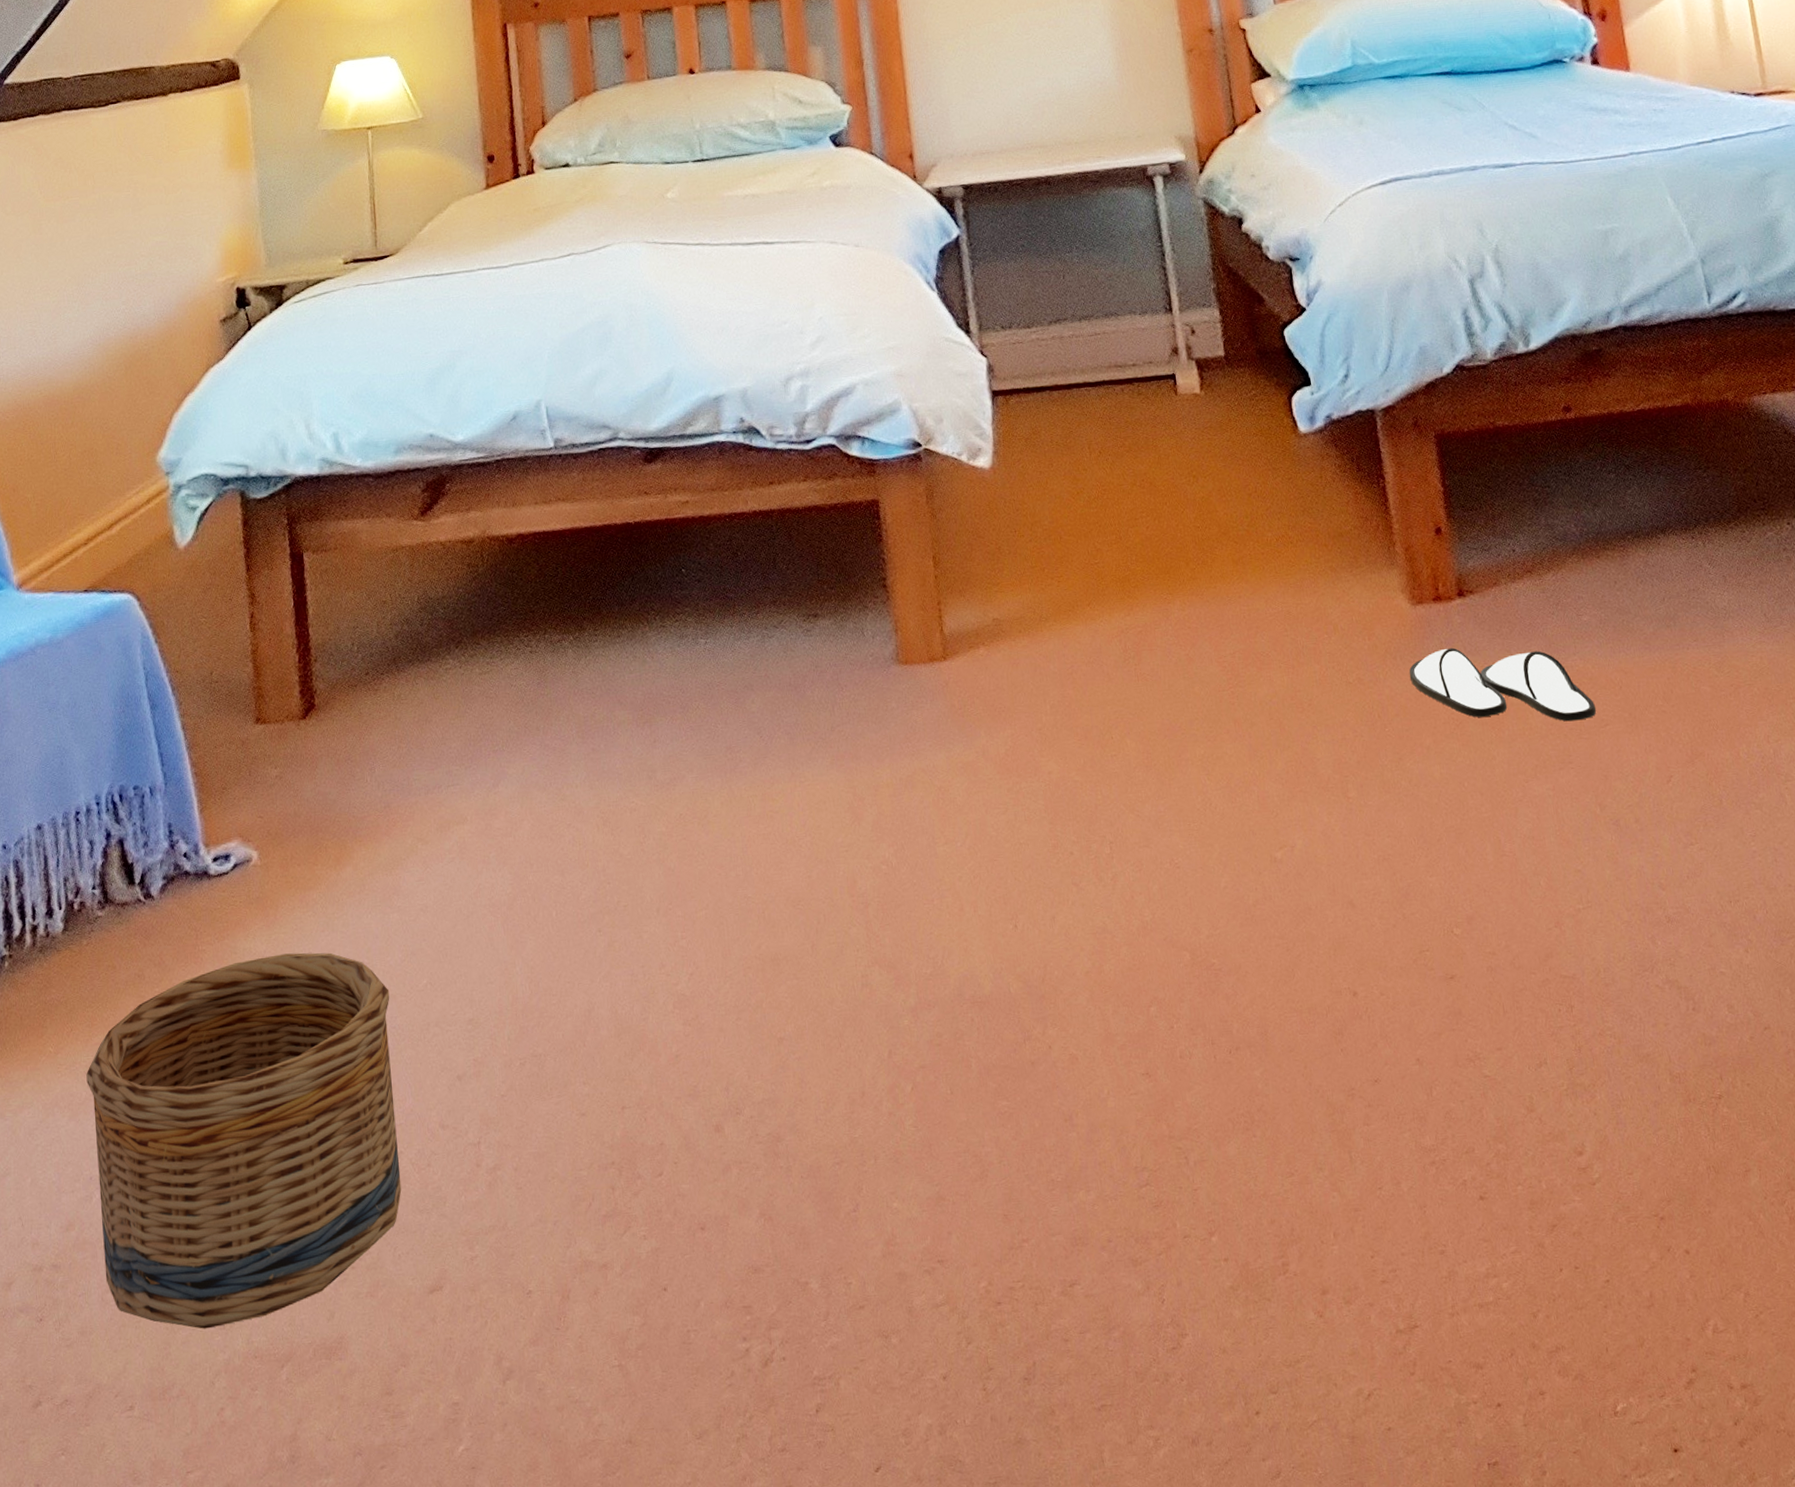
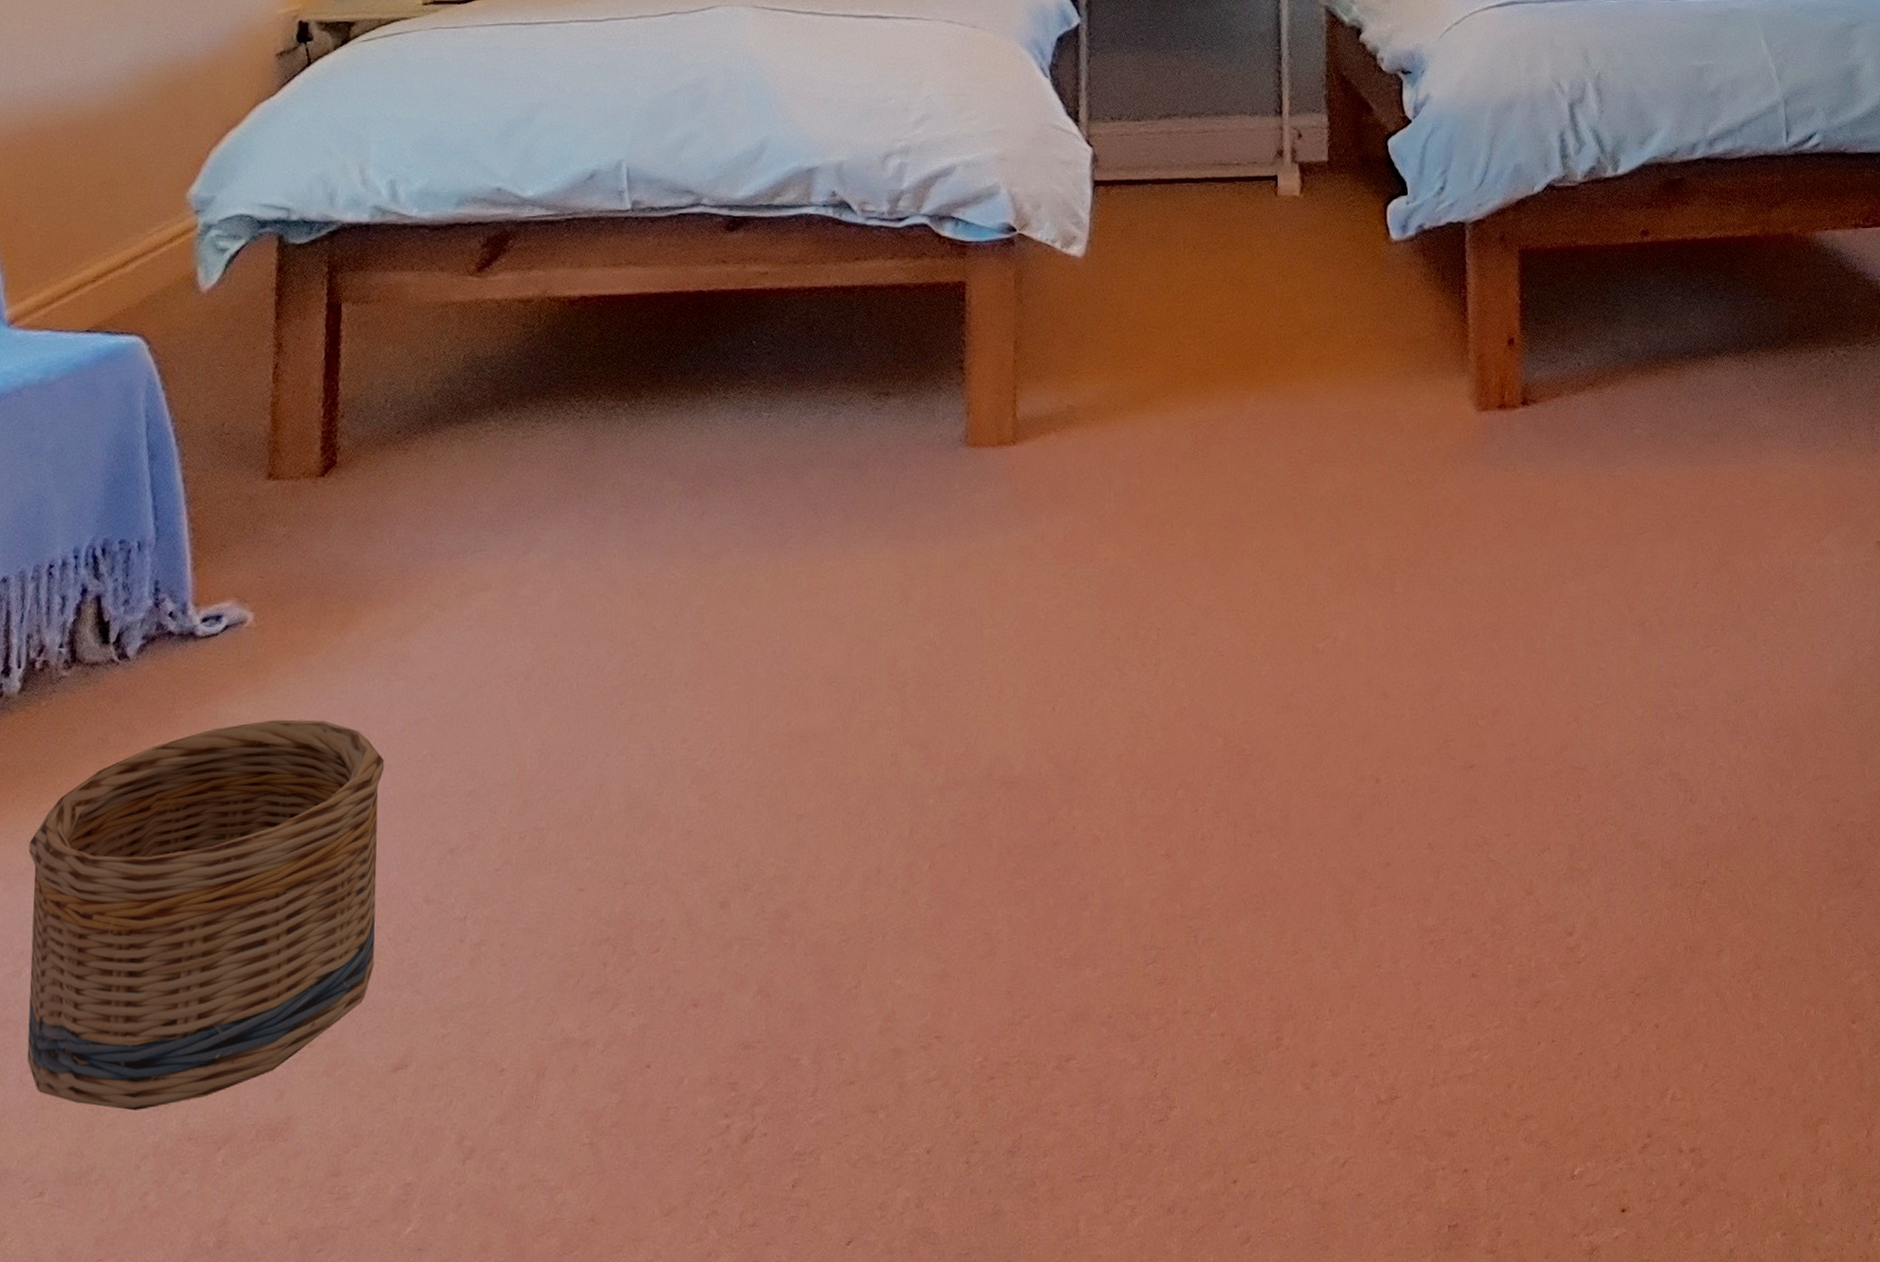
slippers: present [1409,647,1596,722] -> none [1467,453,1636,528]

